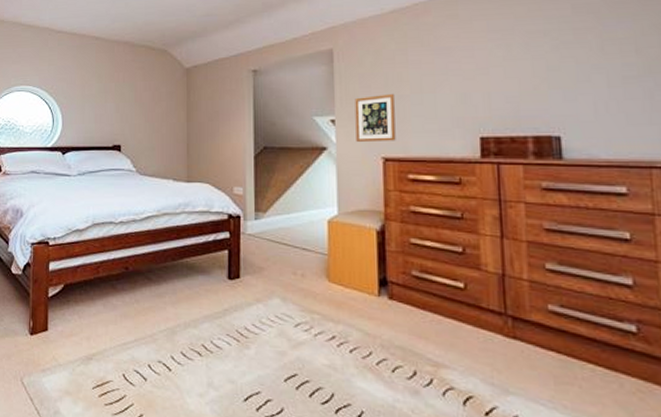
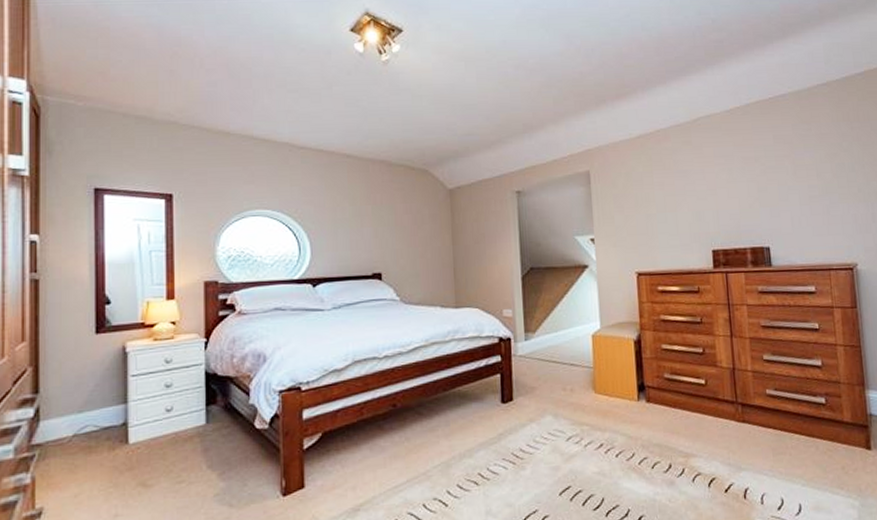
picture frame: present [355,93,396,142] -> none [610,213,647,259]

